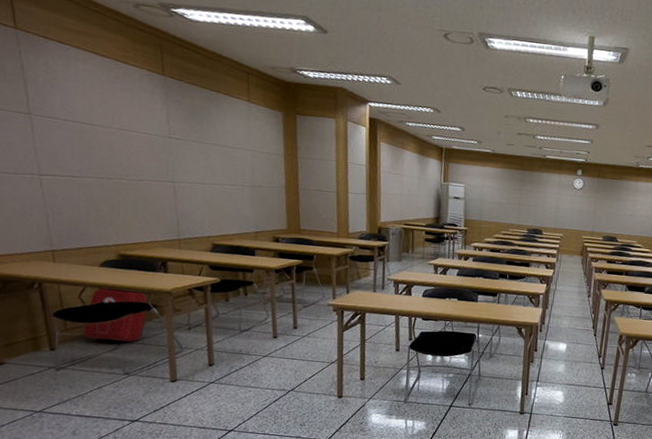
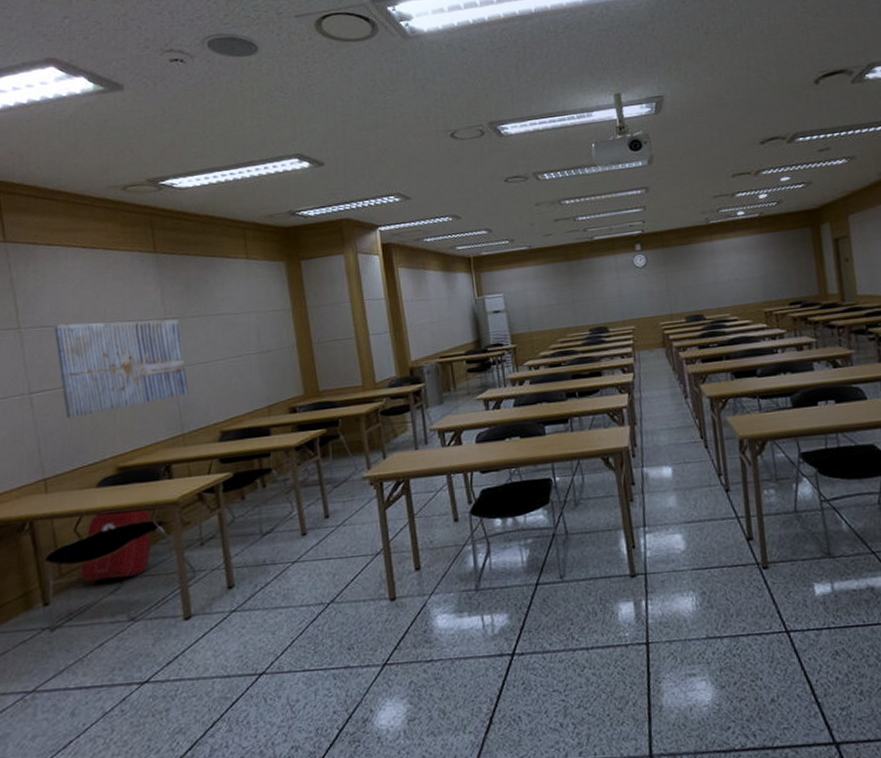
wall art: none [63,119,186,207] -> present [53,319,188,419]

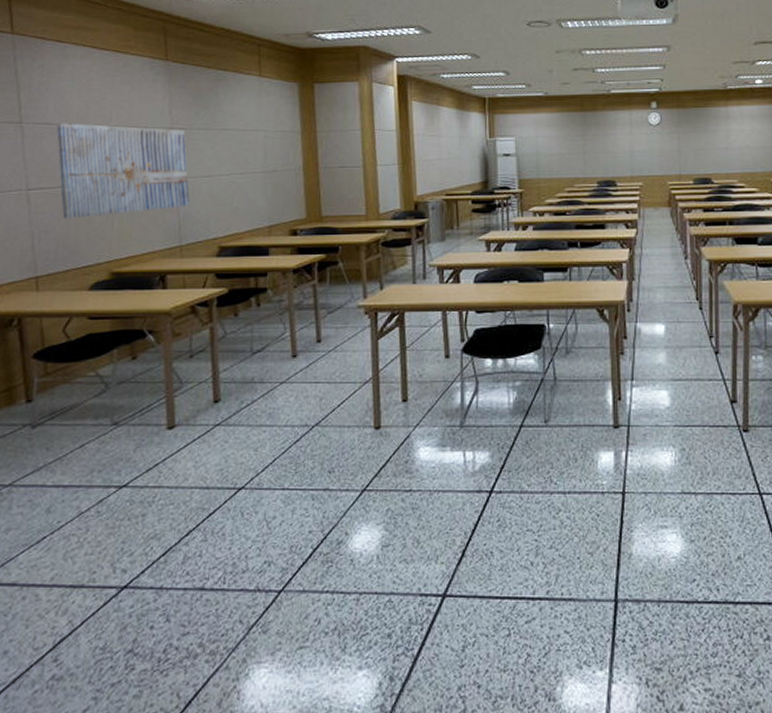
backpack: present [81,509,152,582] -> none [66,316,143,383]

